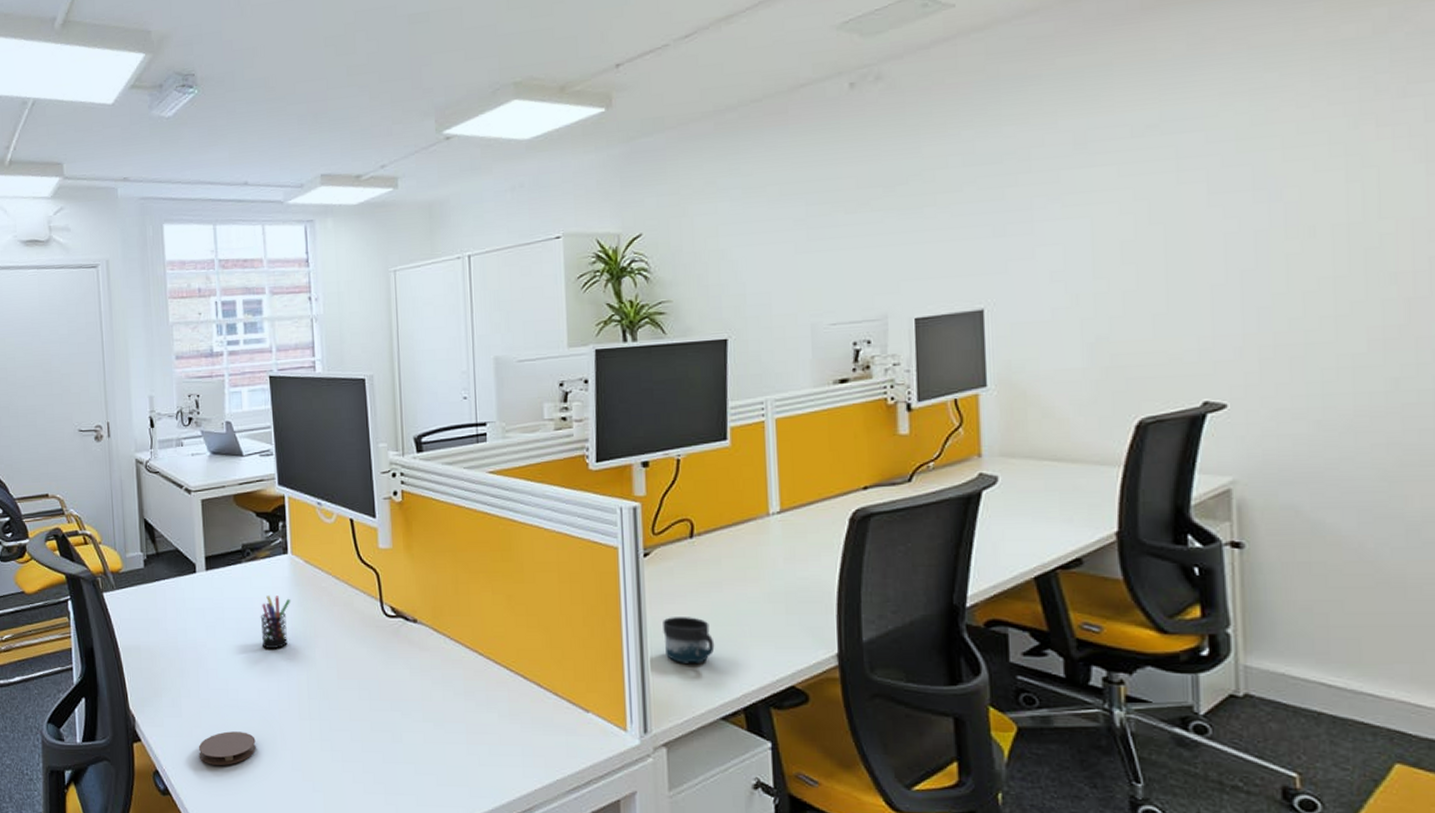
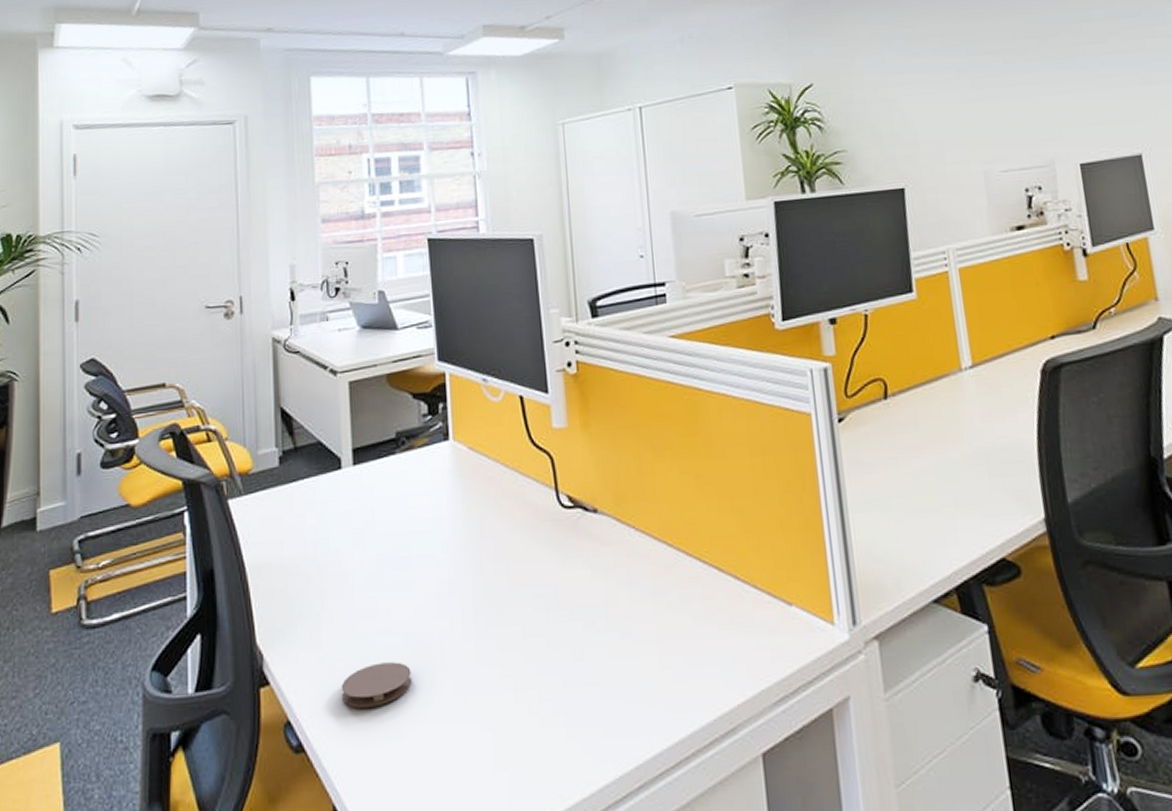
pen holder: present [260,596,291,649] -> none [417,491,454,557]
mug: present [663,617,715,663] -> none [863,487,920,541]

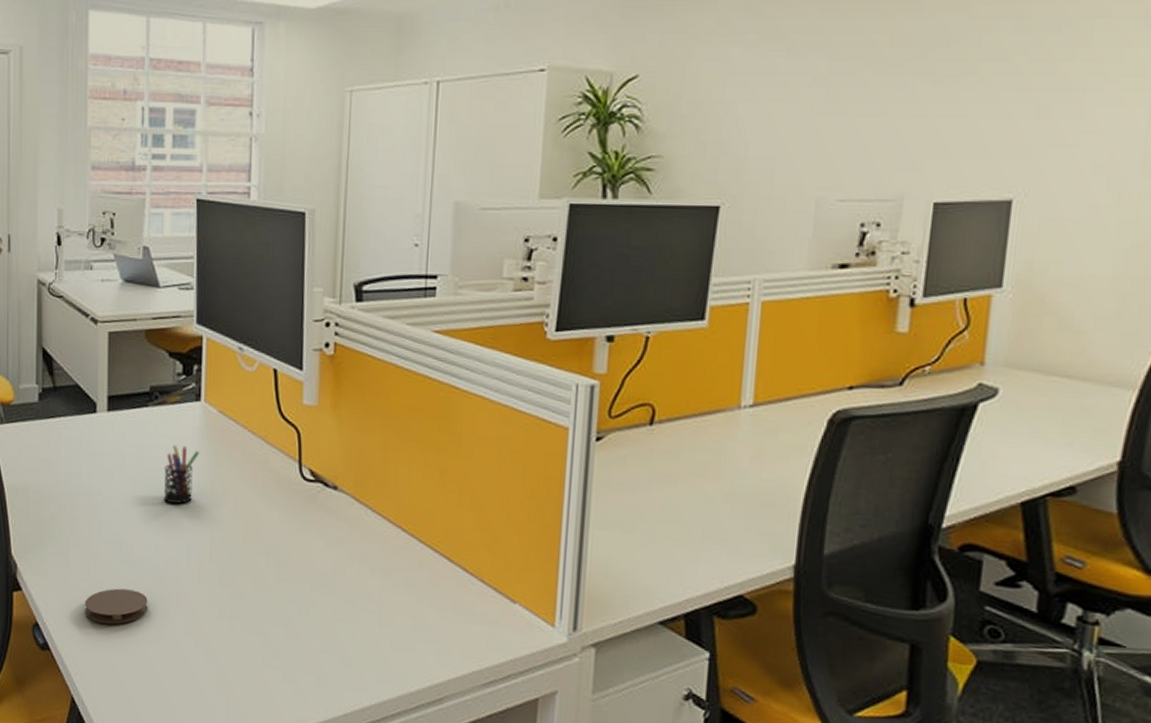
pen holder: none [417,491,454,557] -> present [163,445,200,505]

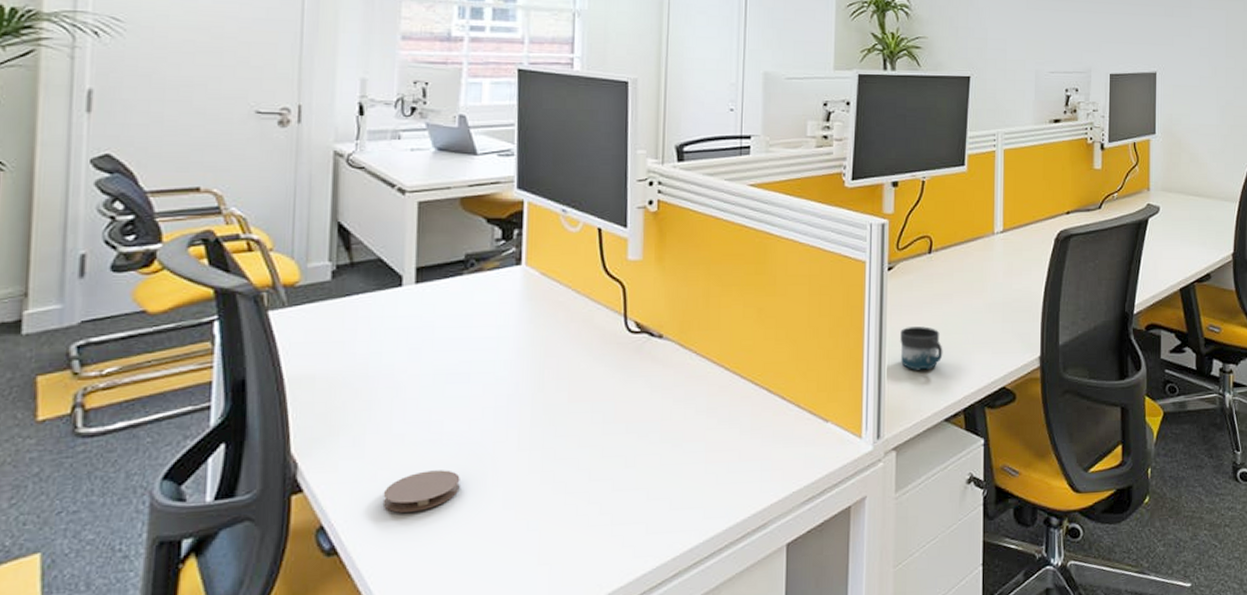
pen holder: present [163,445,200,505] -> none [479,312,521,373]
mug: none [607,509,662,562] -> present [900,326,943,370]

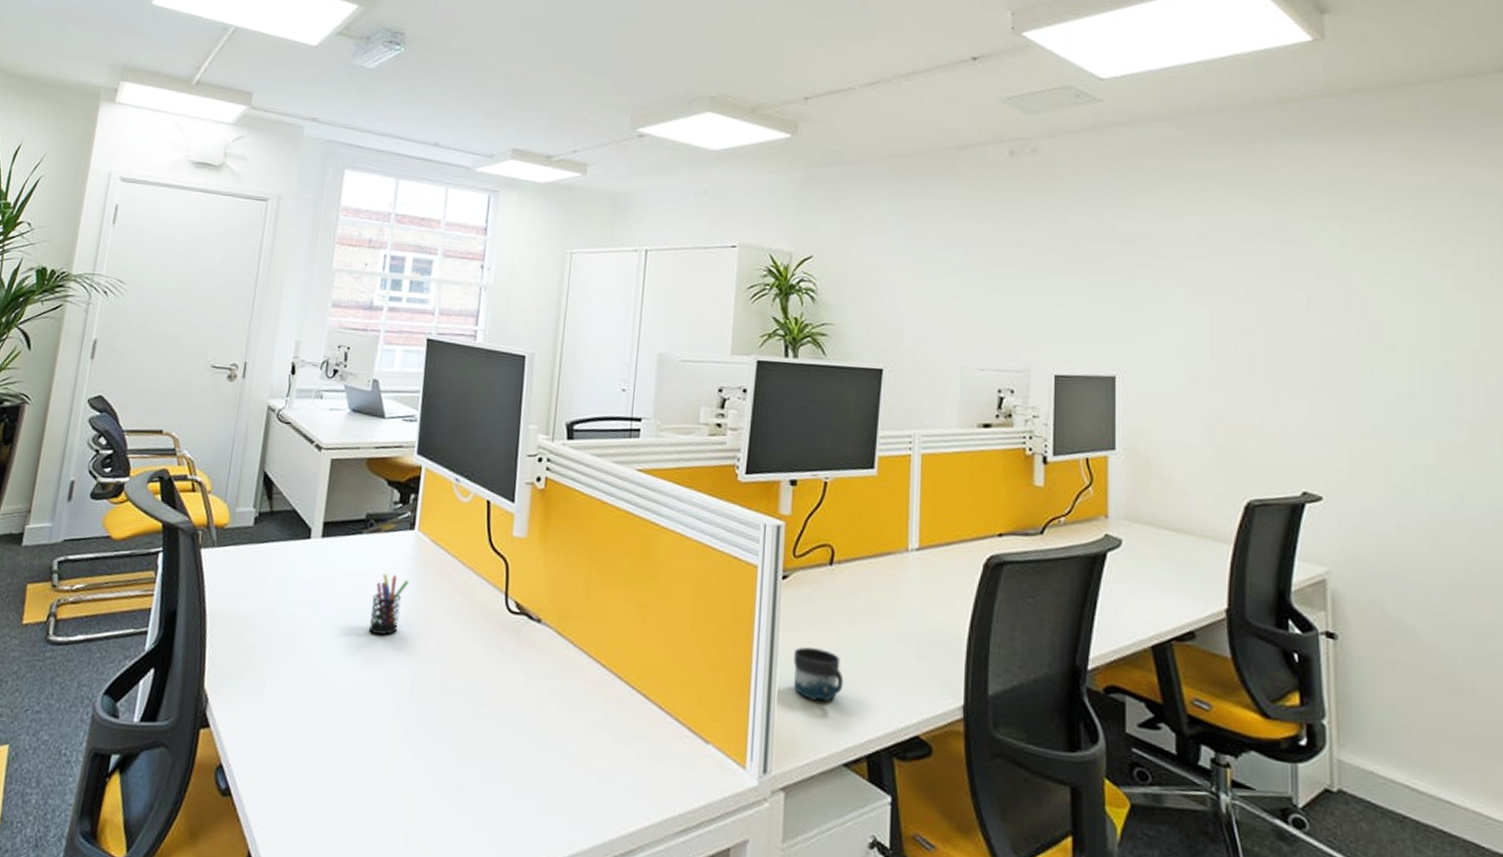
coaster: present [382,470,460,513] -> none [273,725,342,767]
pen holder: none [479,312,521,373] -> present [368,574,410,636]

